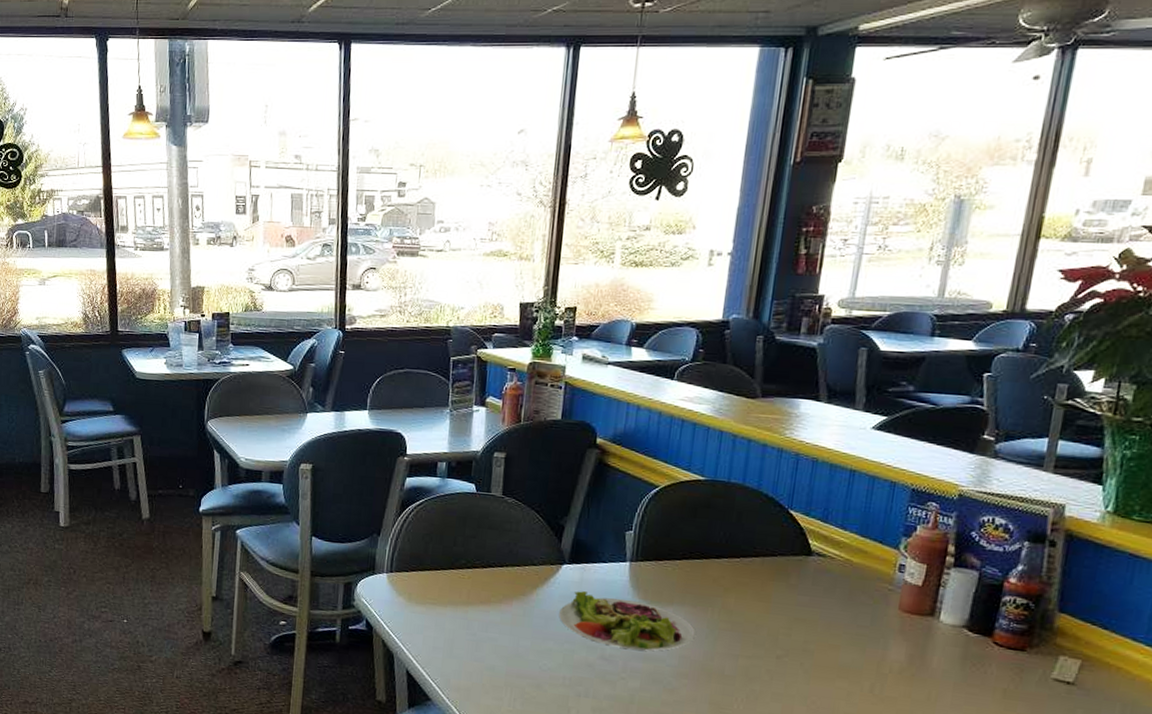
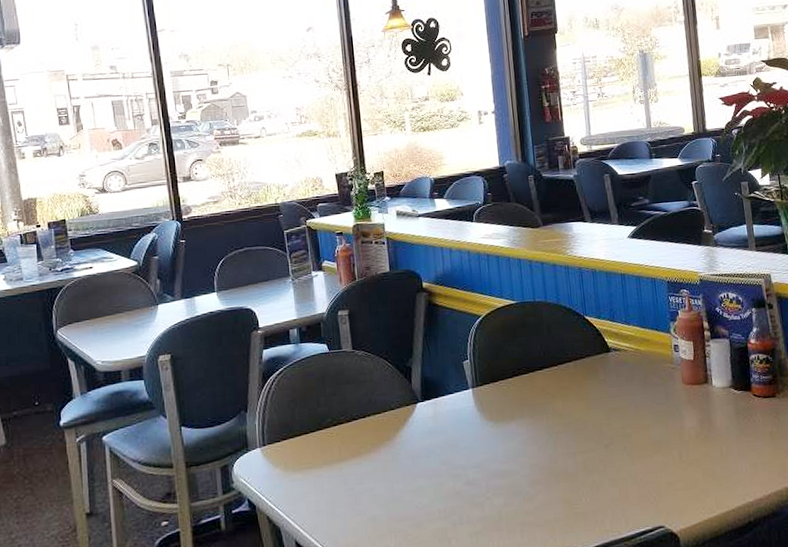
salad plate: present [559,591,696,652] -> none [422,423,538,471]

